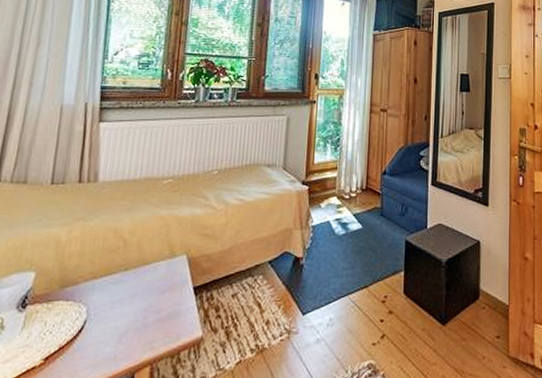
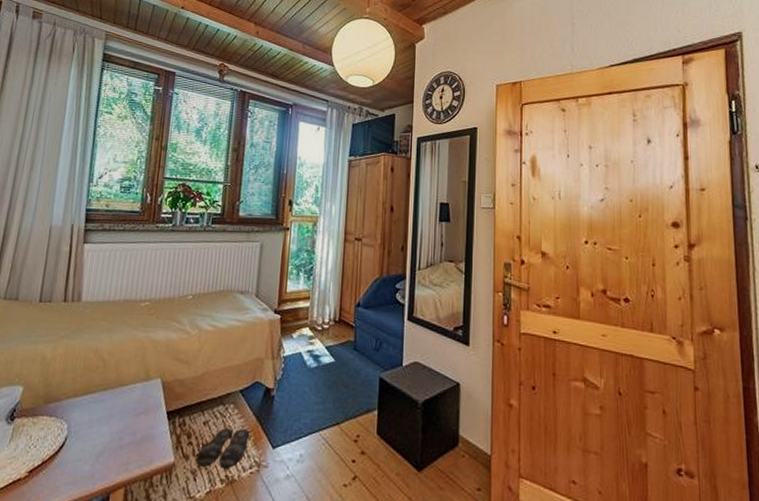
slippers: none [226,297,279,340] -> present [197,428,249,468]

